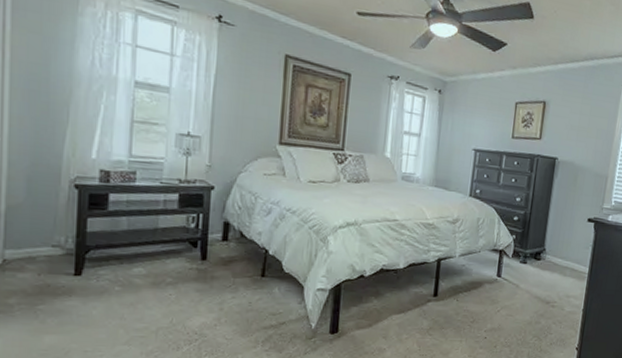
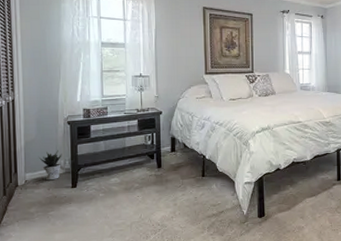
potted plant: none [25,222,63,263] -> present [38,150,62,181]

